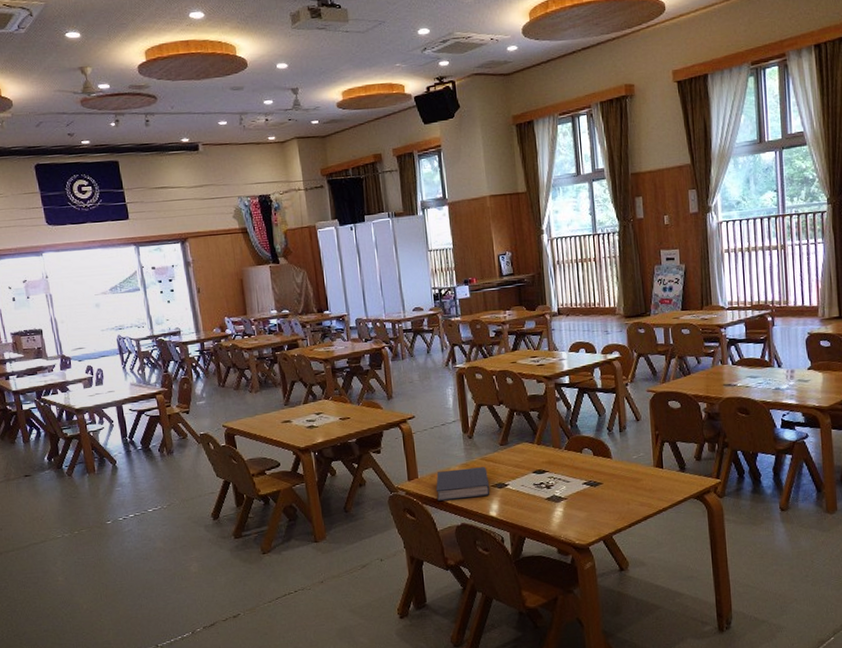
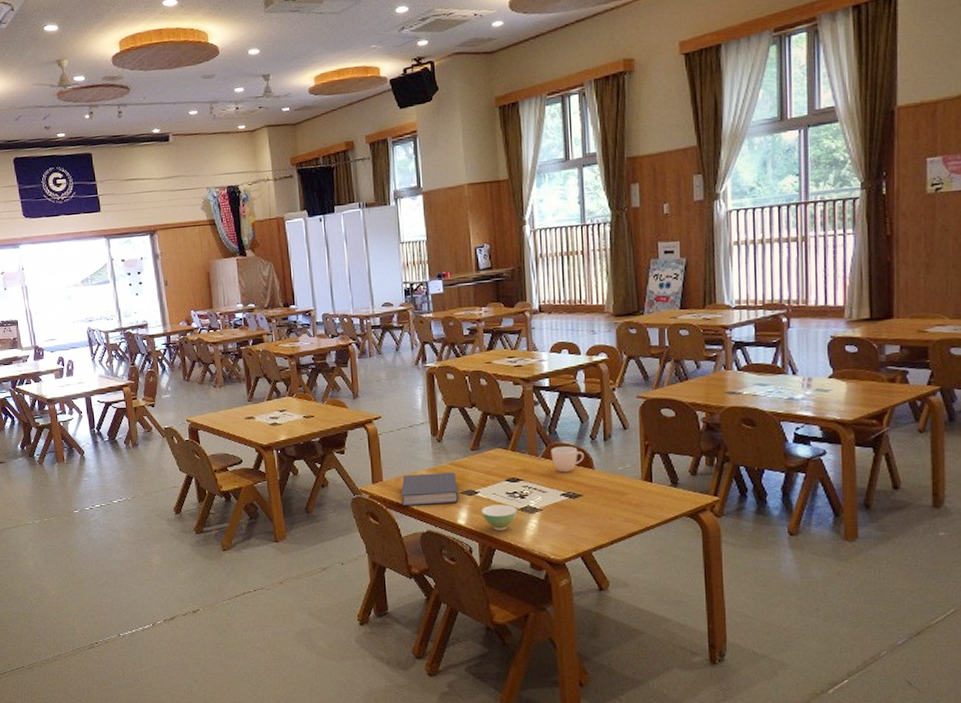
bowl: none [510,494,545,520] -> present [480,503,518,530]
cup: none [573,438,603,463] -> present [551,446,585,473]

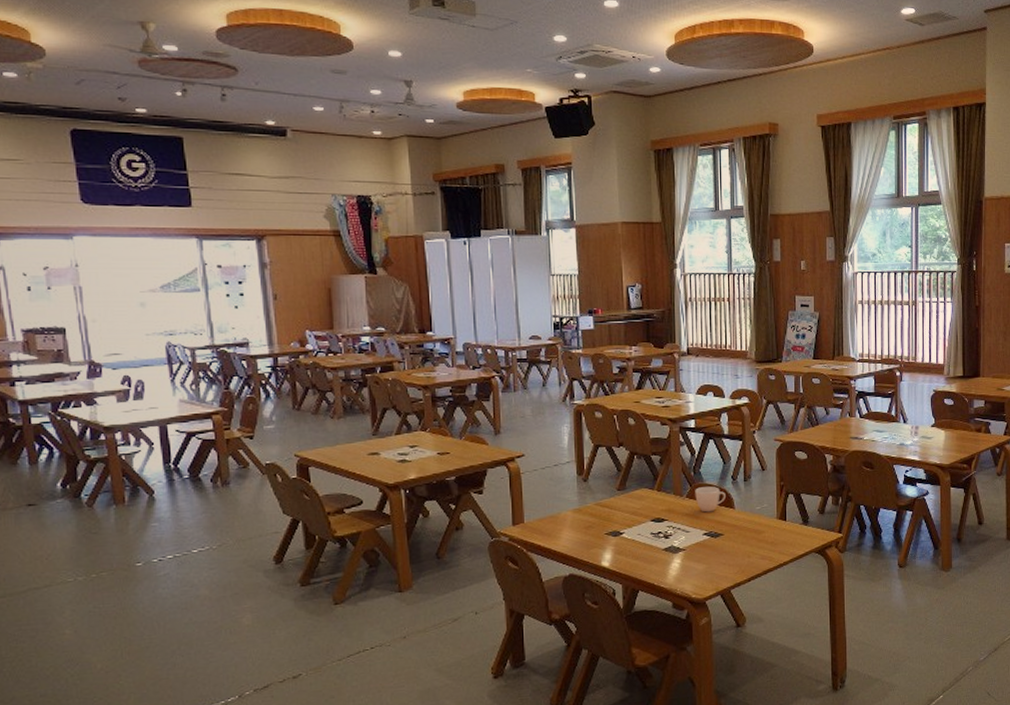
book: present [401,472,459,507] -> none [543,513,604,550]
bowl: present [480,503,518,530] -> none [625,544,662,571]

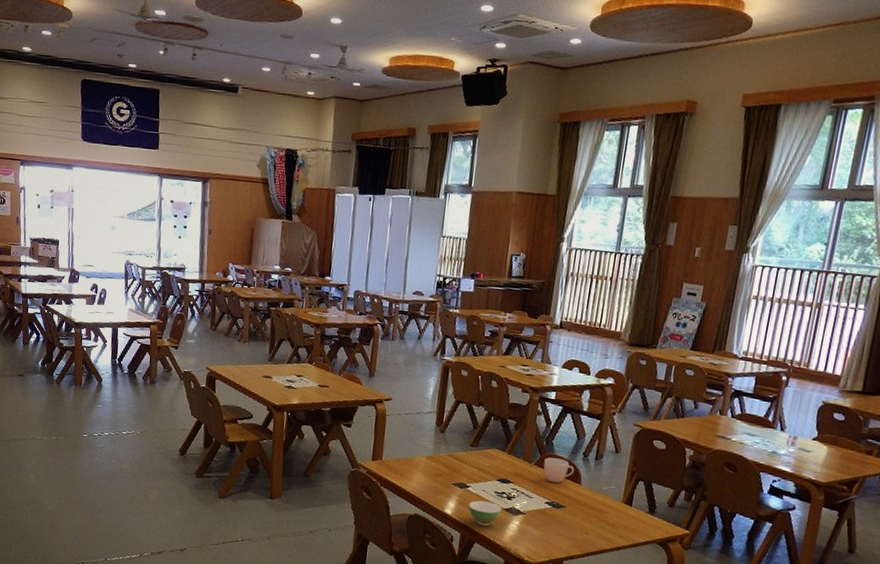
bowl: none [625,544,662,571] -> present [468,500,503,526]

